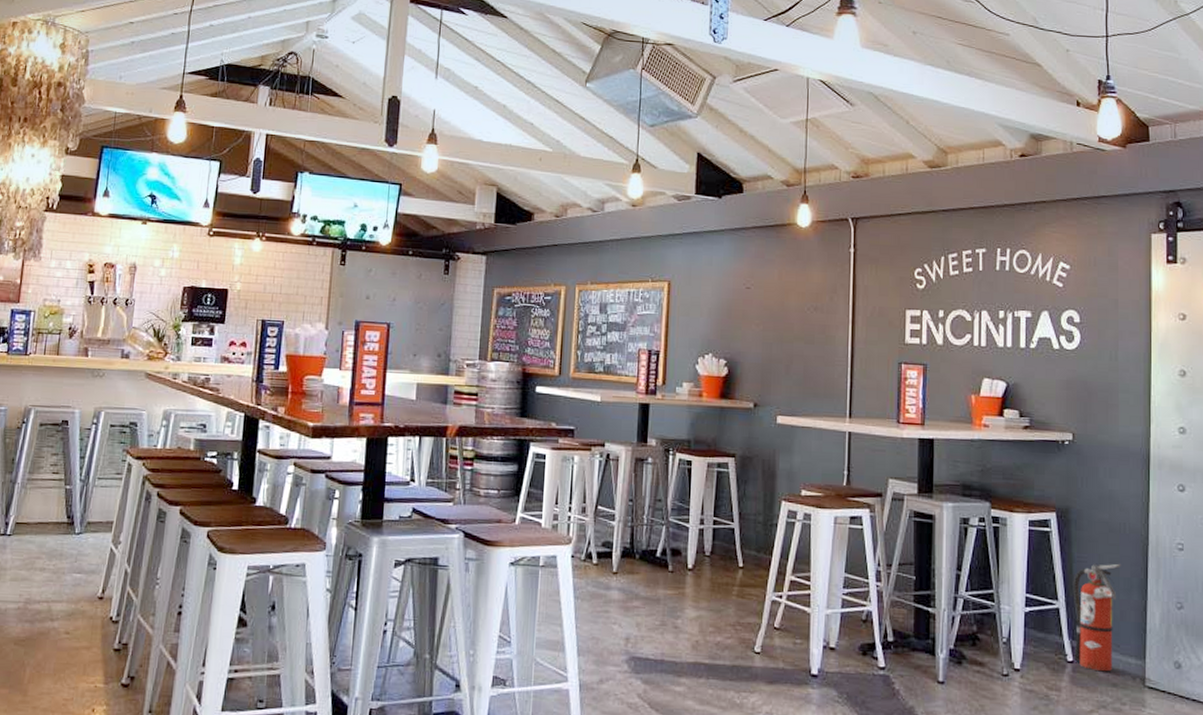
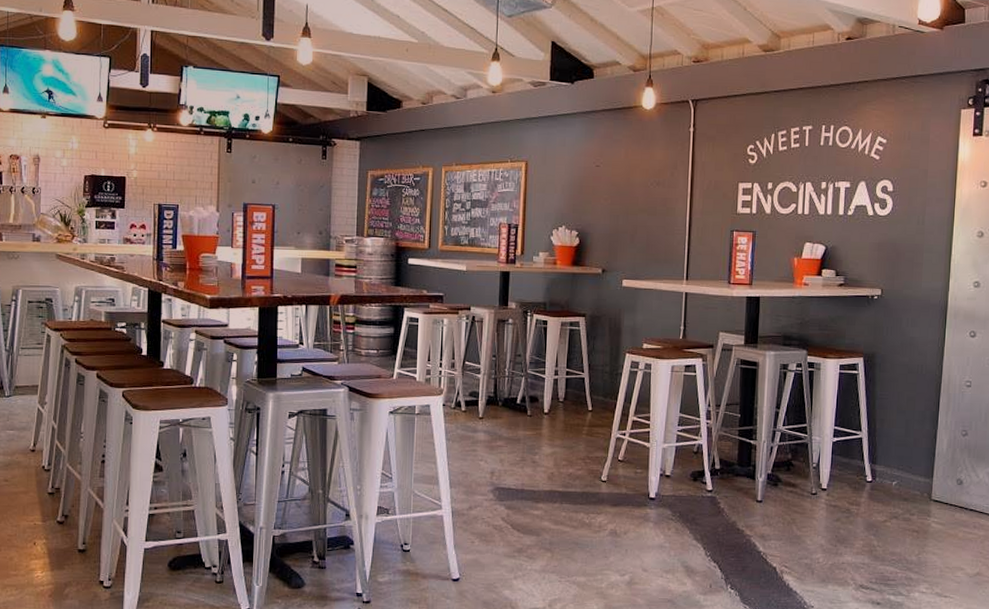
fire extinguisher: present [1073,563,1121,672] -> none [873,399,917,489]

